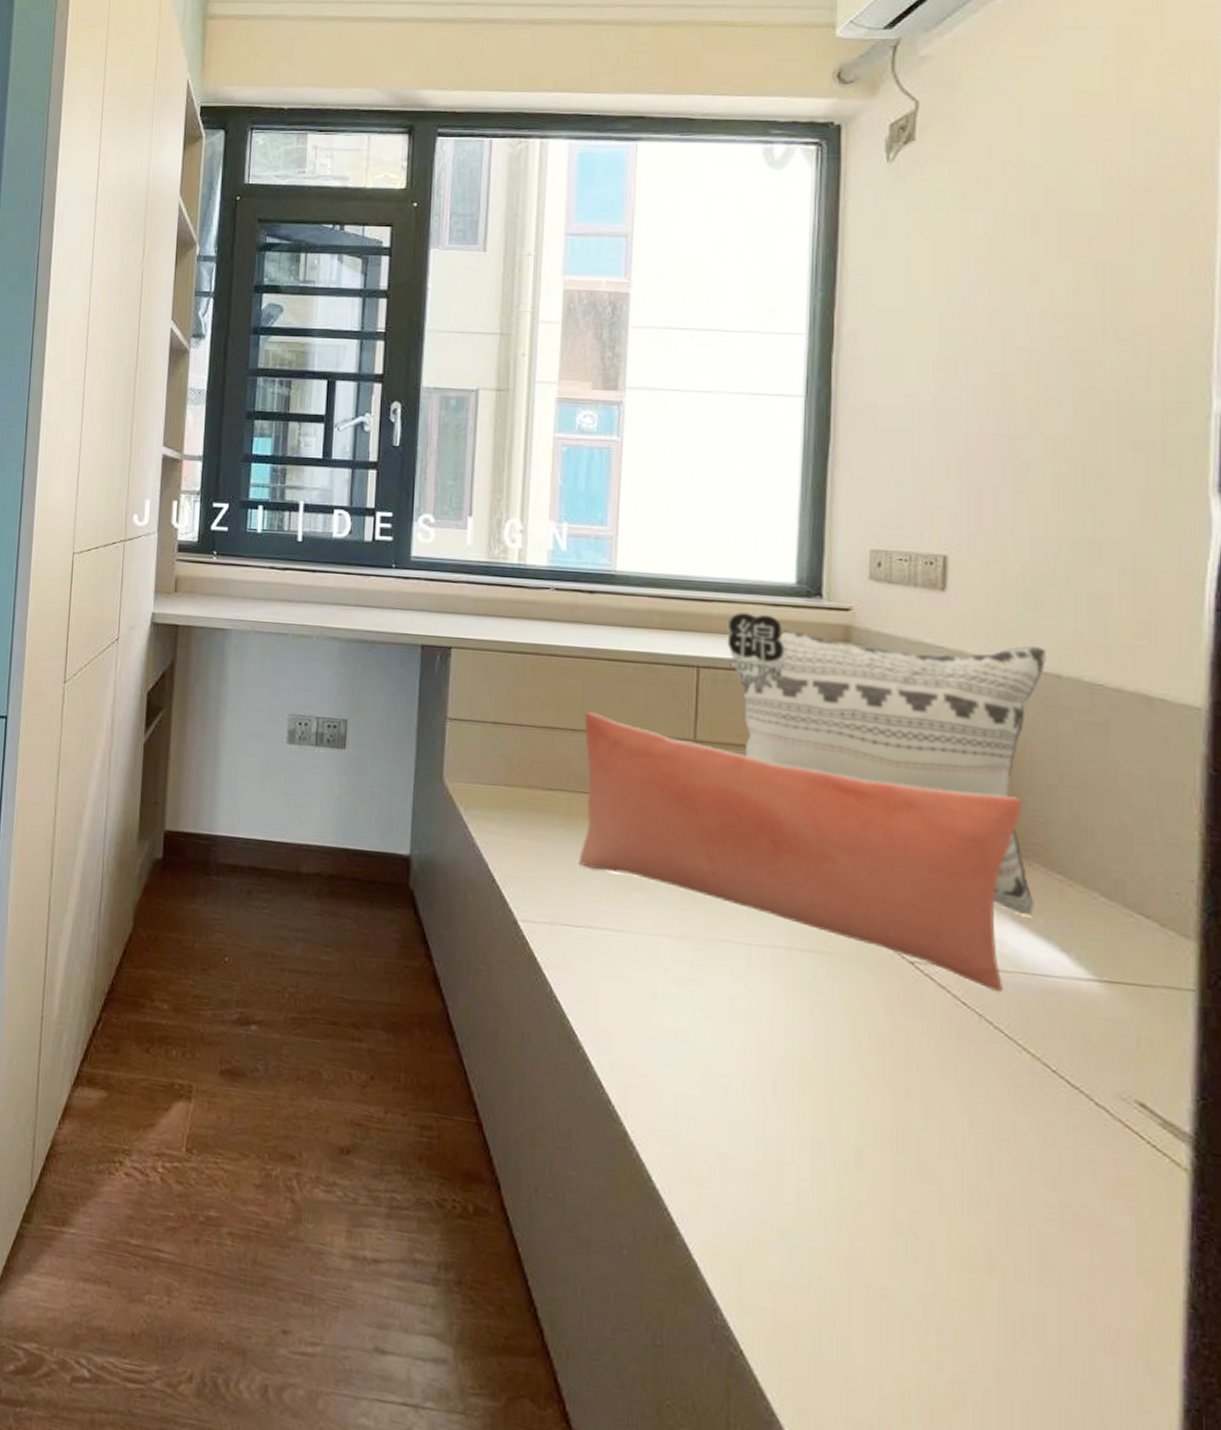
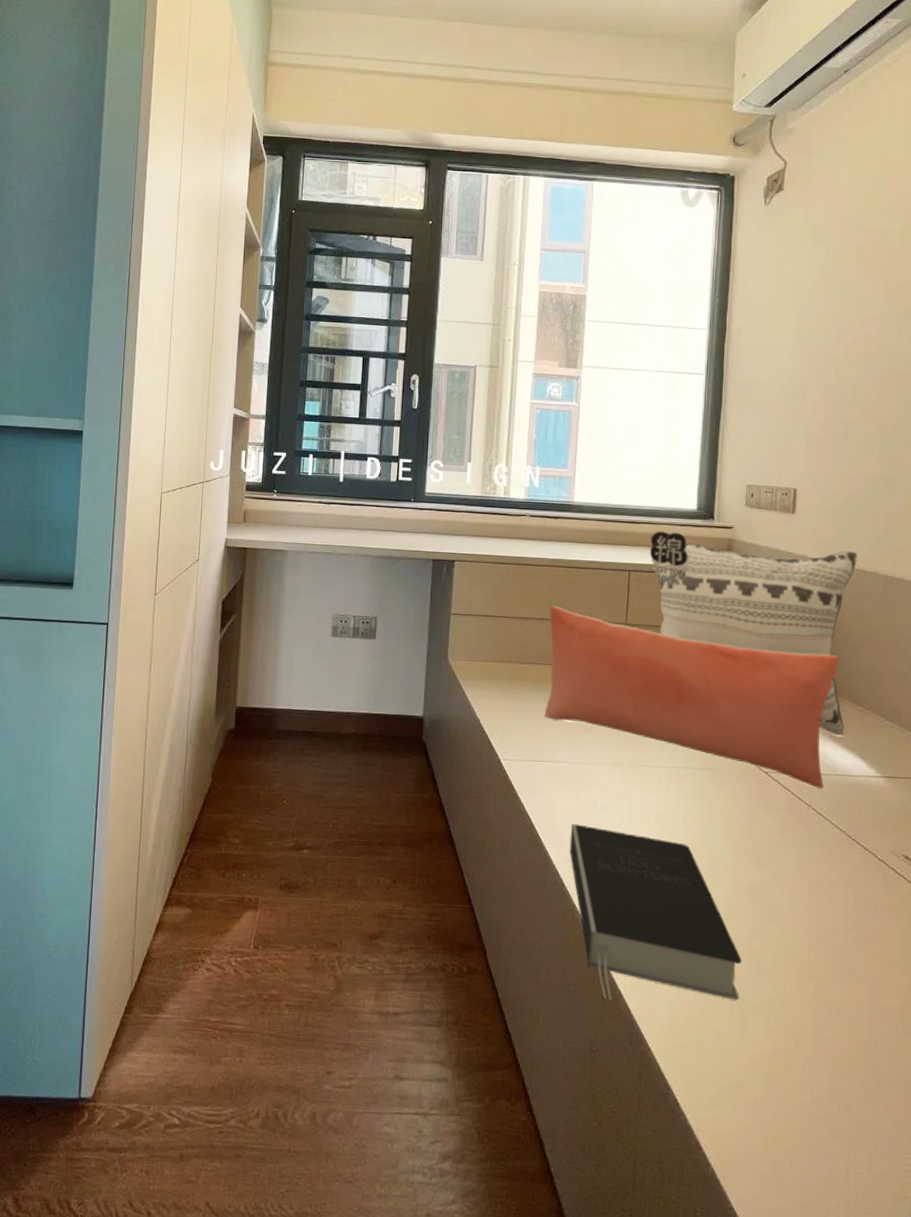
book: none [617,1017,880,1295] -> present [569,824,742,1000]

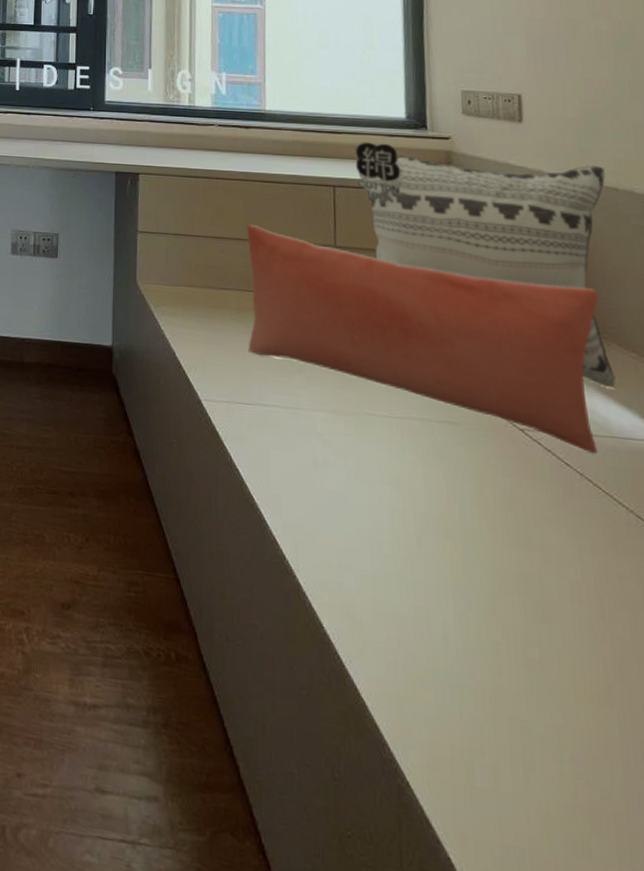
book: present [569,824,742,1000] -> none [288,482,519,728]

